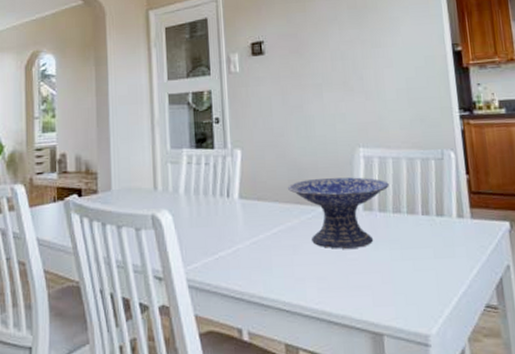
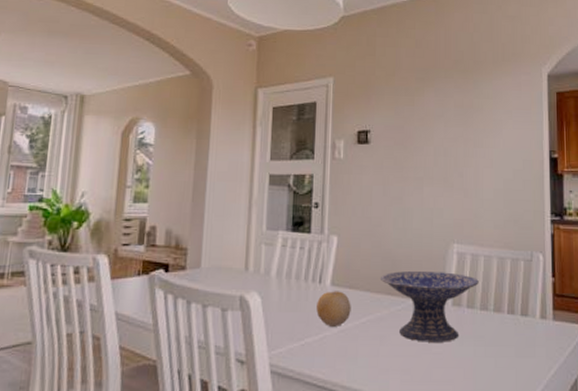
fruit: none [227,203,262,240] -> present [316,291,351,328]

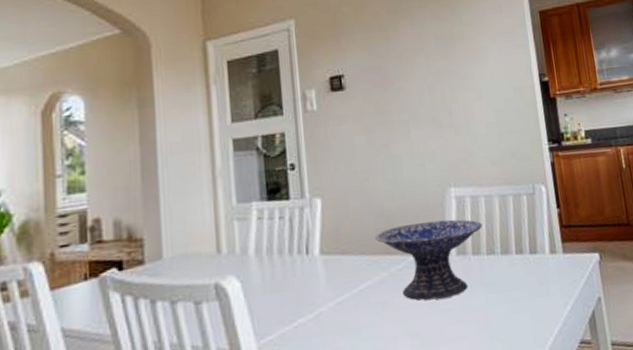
fruit: present [316,291,351,328] -> none [306,259,347,302]

